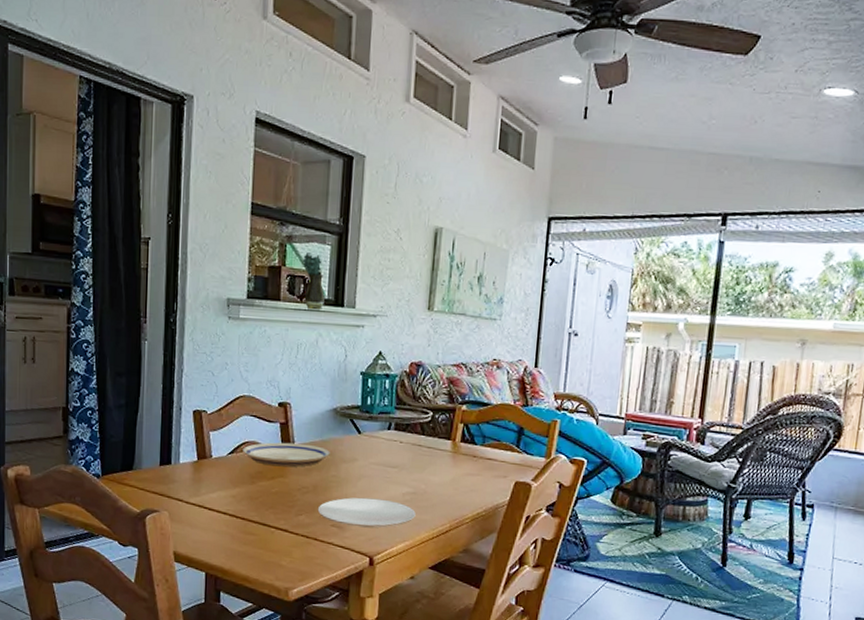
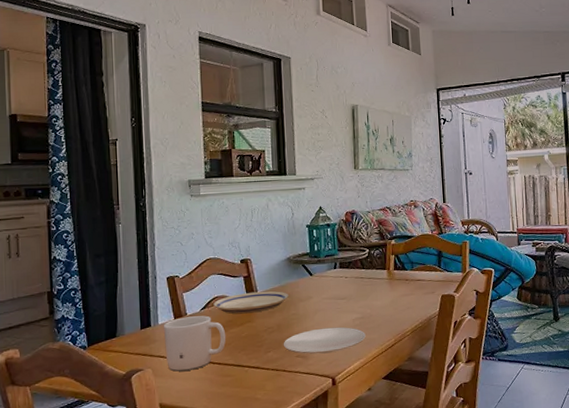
mug: none [184,459,254,521] -> present [163,315,226,372]
vase: present [302,251,325,310] -> none [248,135,270,181]

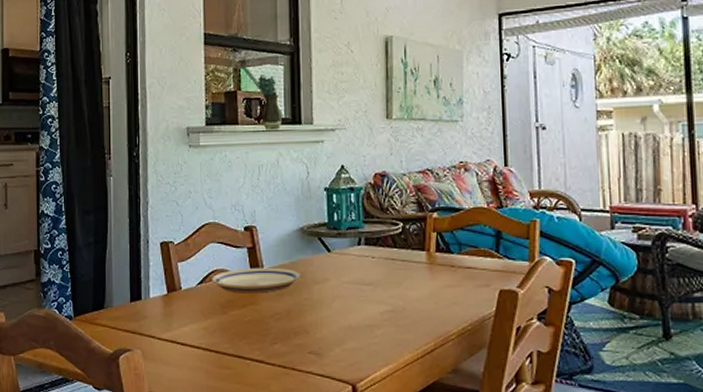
mug: present [163,315,226,372] -> none [155,292,226,357]
vase: none [248,135,270,181] -> present [257,73,282,130]
plate: present [283,327,366,355] -> none [292,320,396,353]

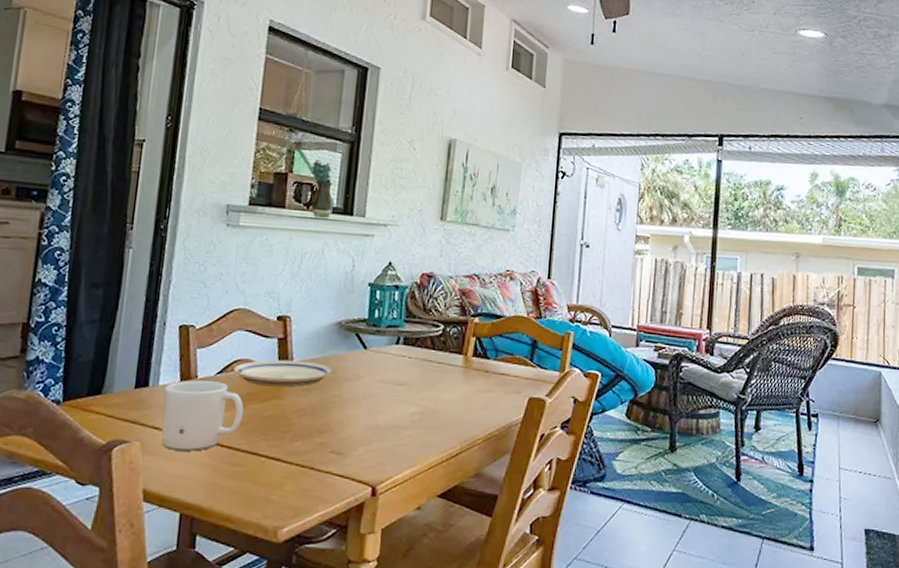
mug: none [155,292,226,357] -> present [161,380,244,451]

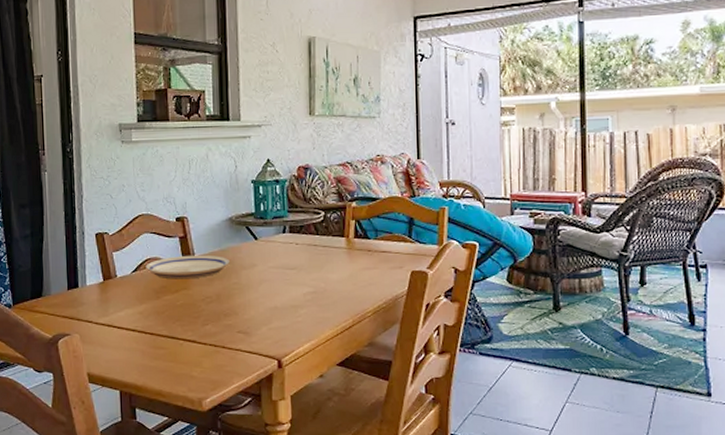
mug: present [161,380,244,451] -> none [91,279,160,339]
vase: present [310,158,334,219] -> none [186,72,211,127]

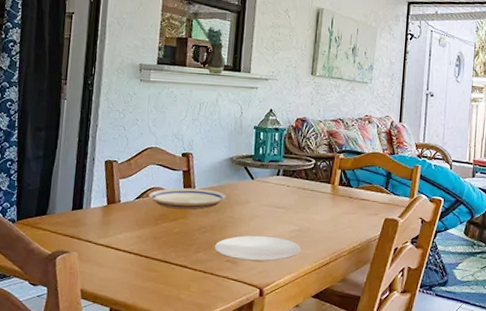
vase: none [186,72,211,127] -> present [206,25,225,75]
plate: none [222,301,318,331] -> present [214,235,301,262]

